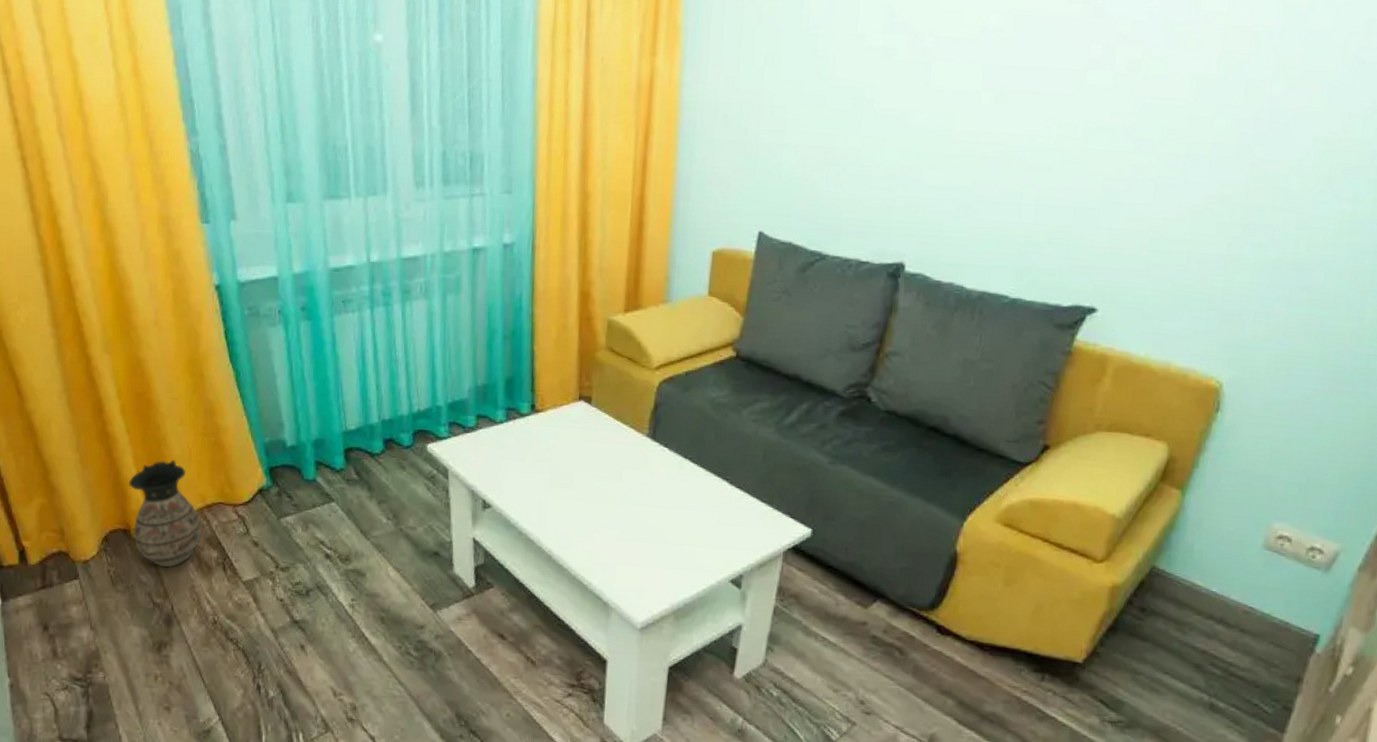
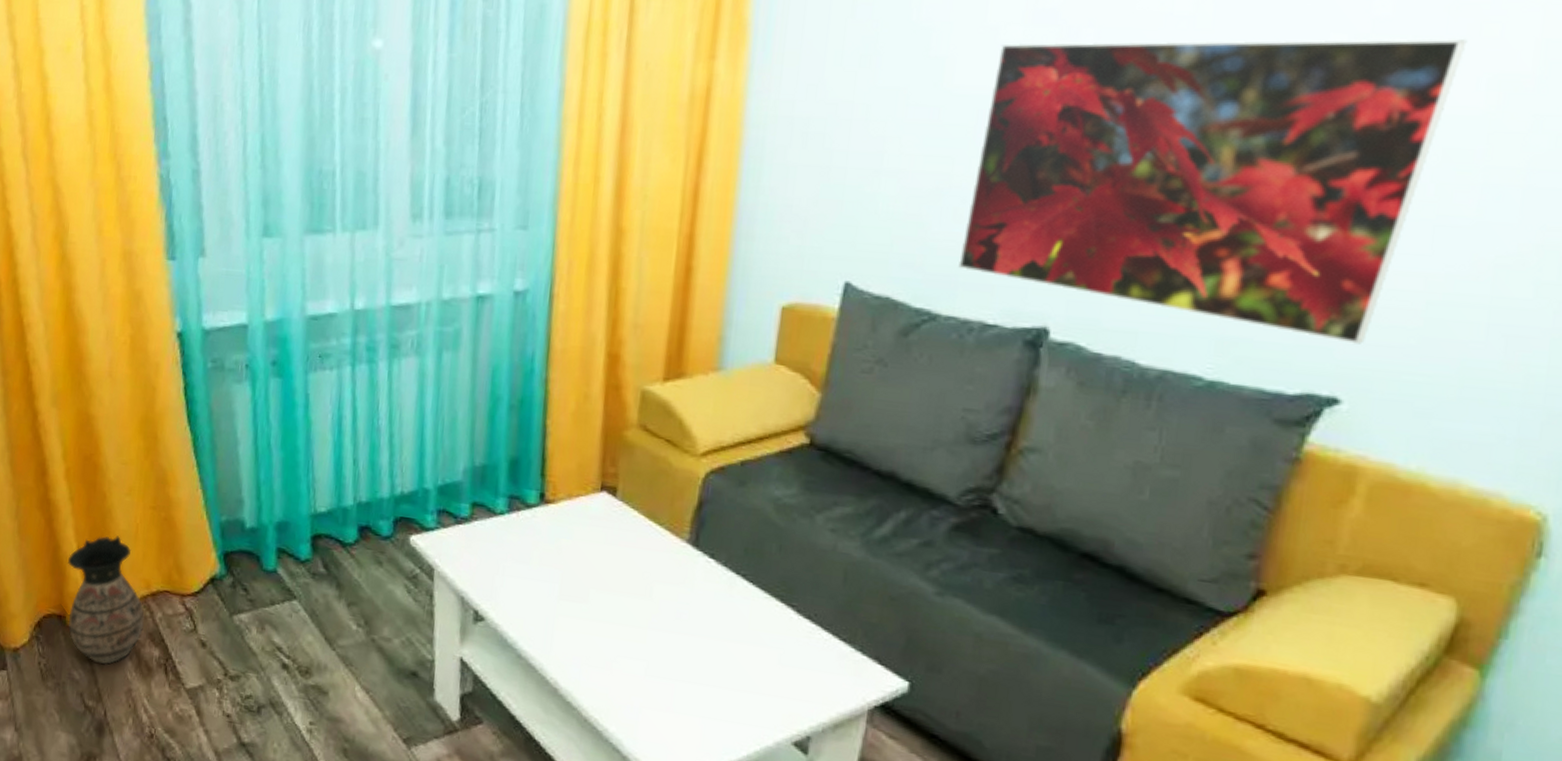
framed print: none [840,47,1177,270] -> present [958,37,1468,346]

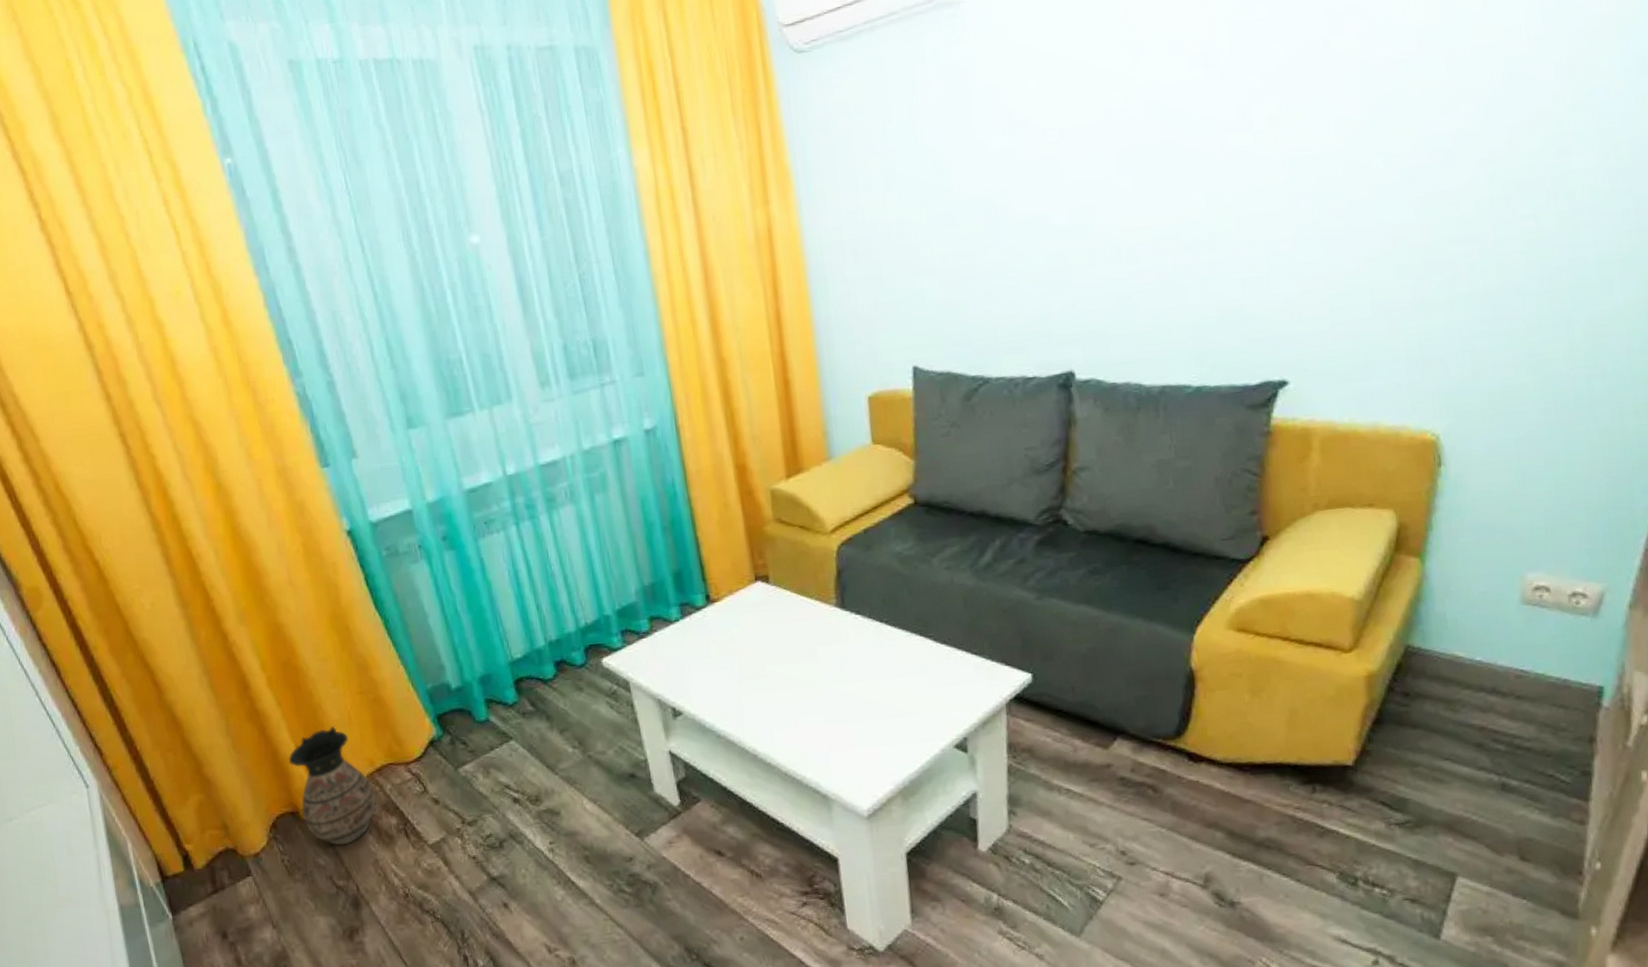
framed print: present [958,37,1468,346] -> none [989,96,1316,339]

